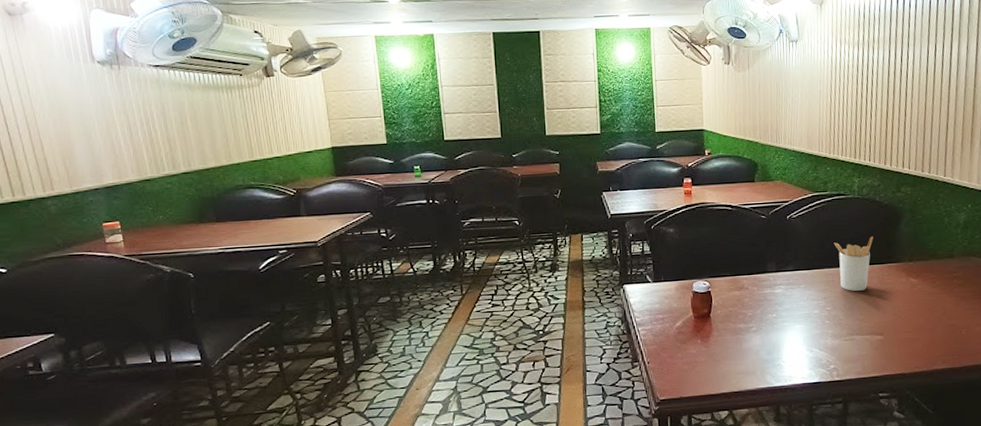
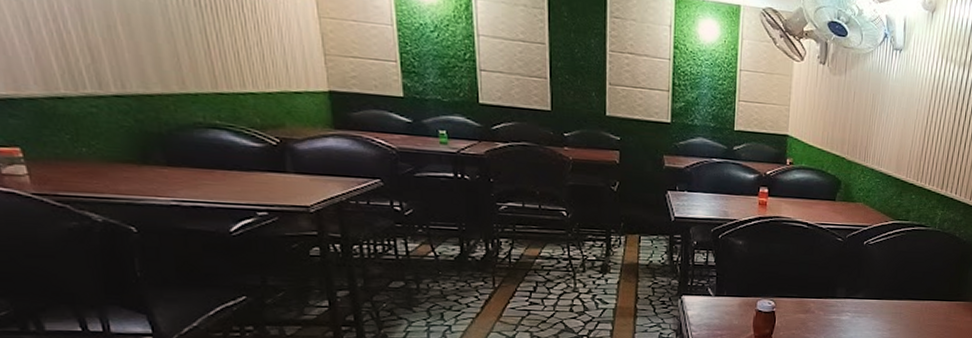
utensil holder: present [834,236,874,292] -> none [907,272,947,326]

